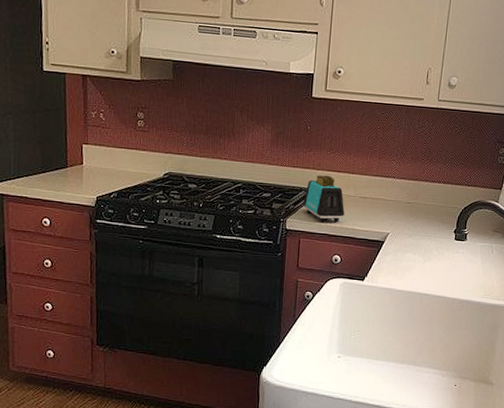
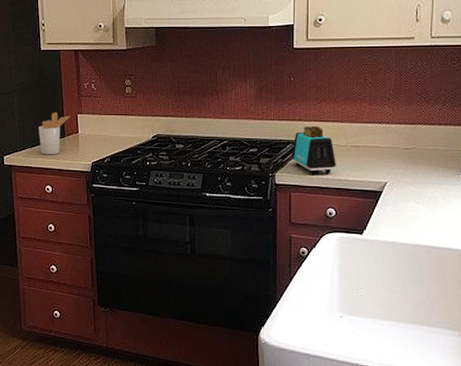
utensil holder: none [36,139,75,186] -> present [38,112,71,155]

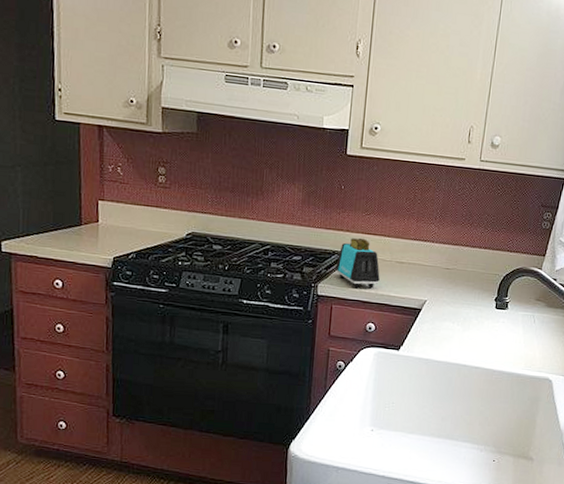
utensil holder: present [38,112,71,155] -> none [47,195,90,245]

